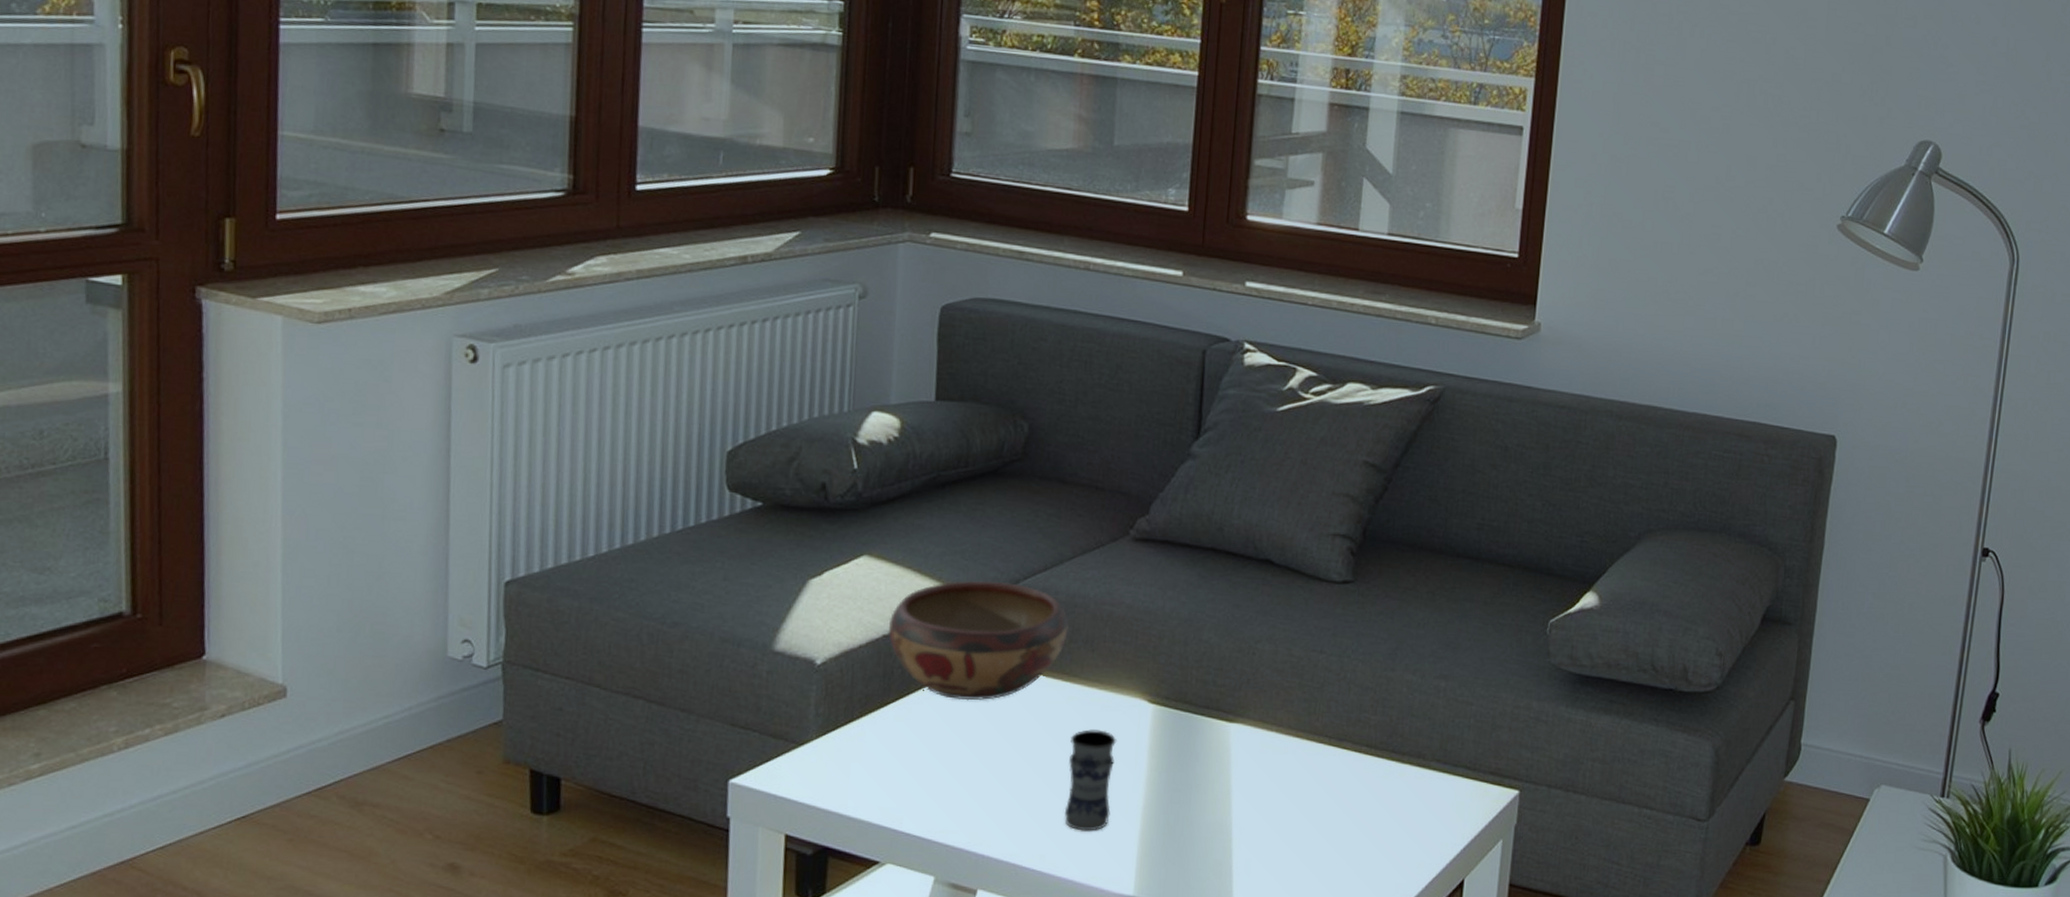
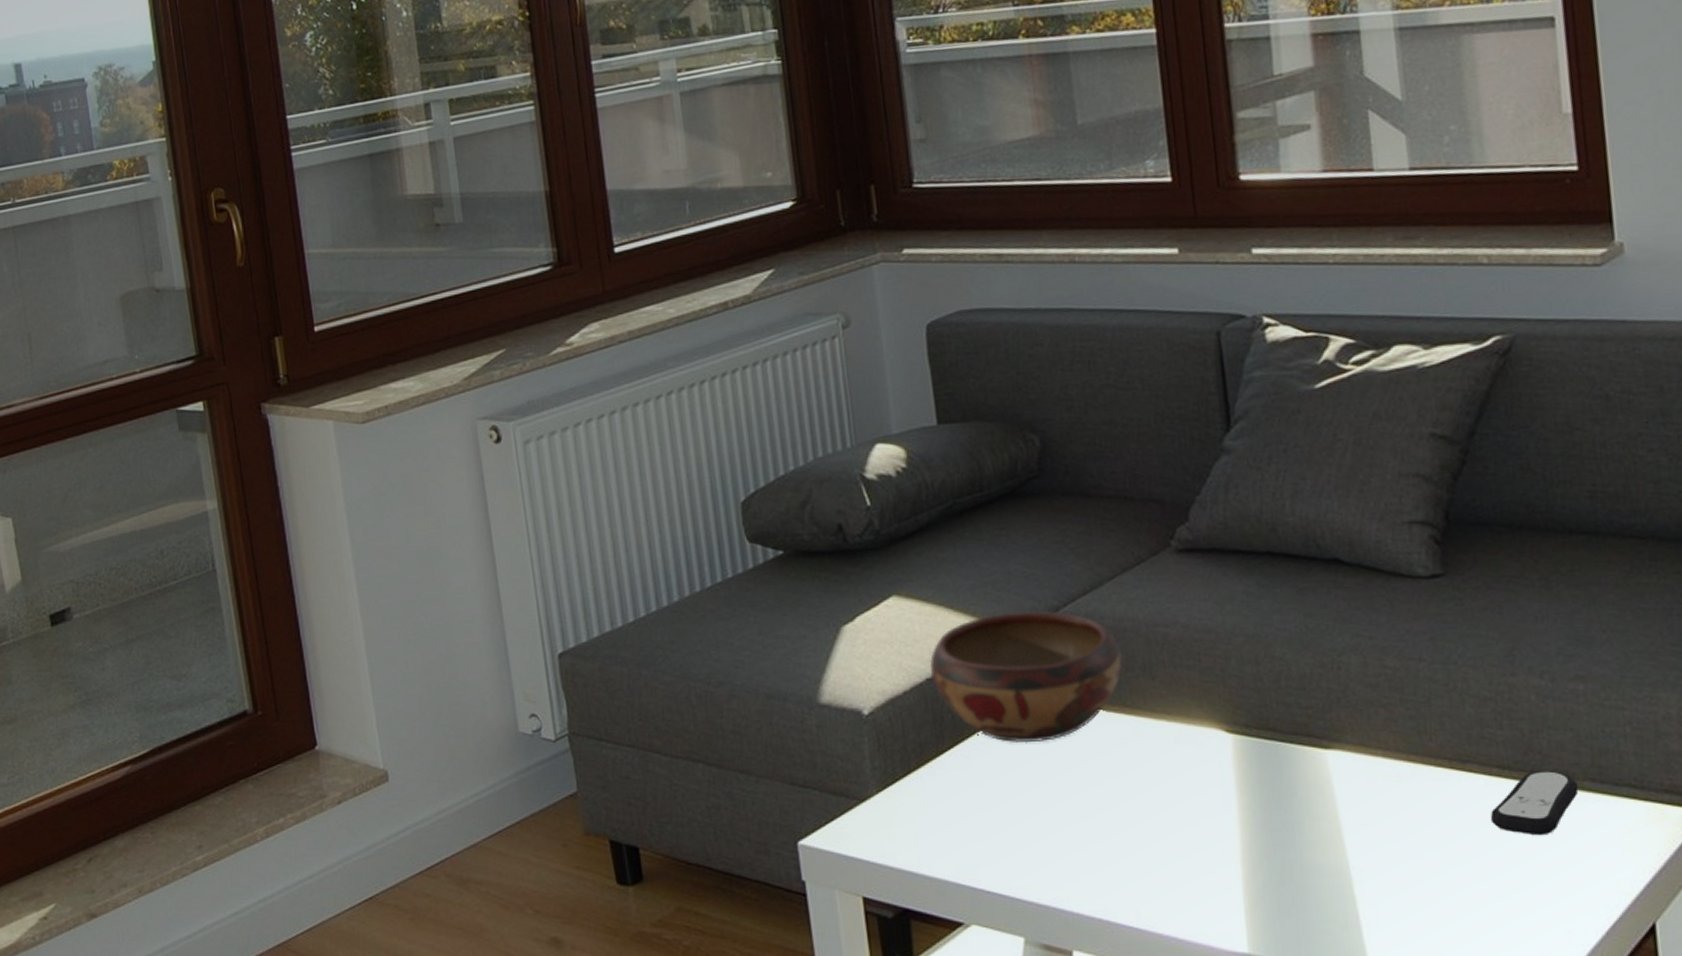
jar: present [1064,729,1117,831] -> none [1146,766,1206,882]
remote control: none [1353,751,1426,805] -> present [1490,771,1579,836]

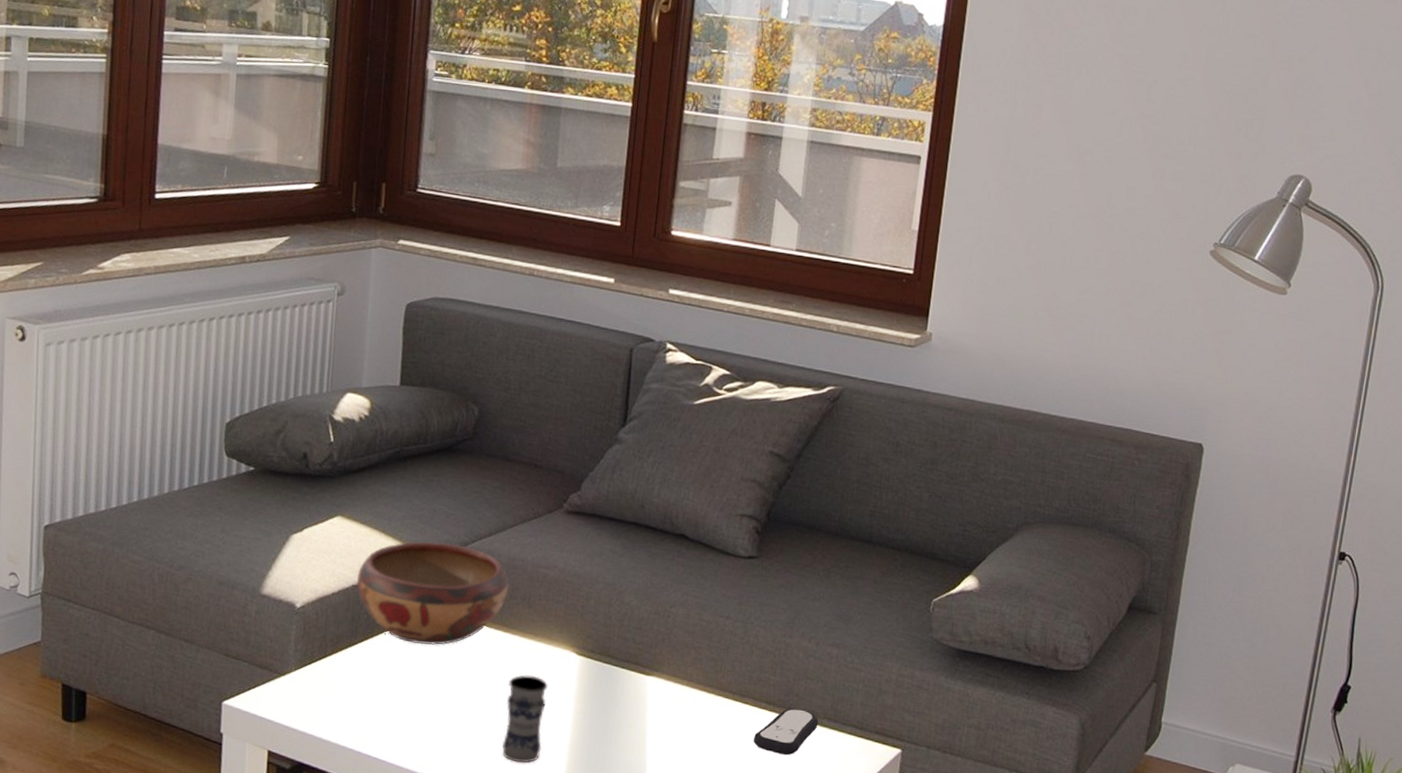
jar: none [1146,766,1206,882] -> present [502,675,549,763]

